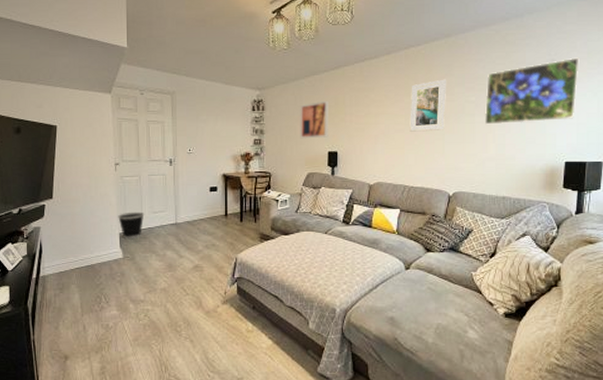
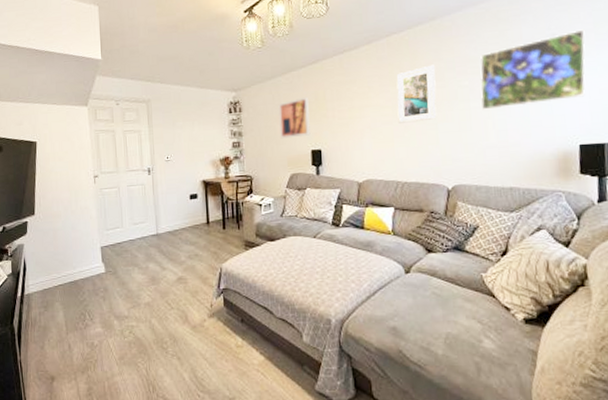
wastebasket: present [118,211,145,240] -> none [99,224,125,253]

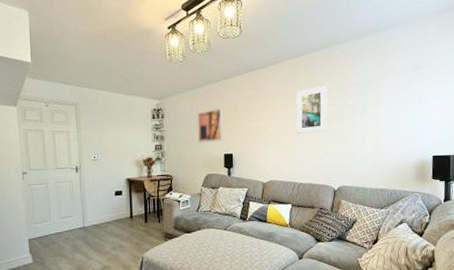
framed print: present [480,29,586,110] -> none [361,64,440,125]

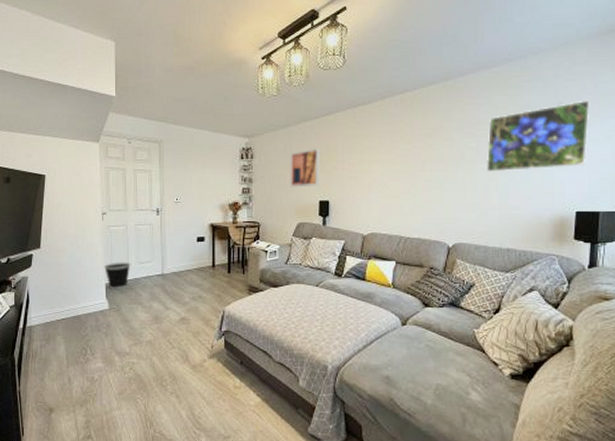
wastebasket: none [27,217,53,245] -> present [104,262,131,290]
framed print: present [296,85,328,134] -> none [405,124,446,180]
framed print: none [361,64,440,125] -> present [486,100,590,172]

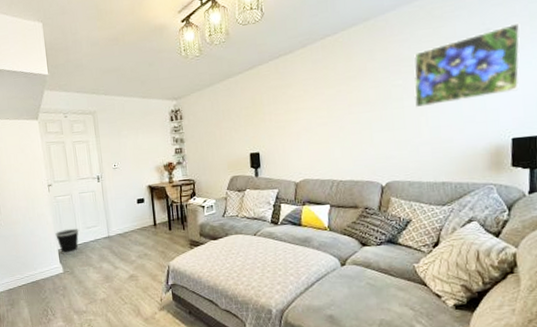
wall art: present [290,147,320,188] -> none [217,102,249,144]

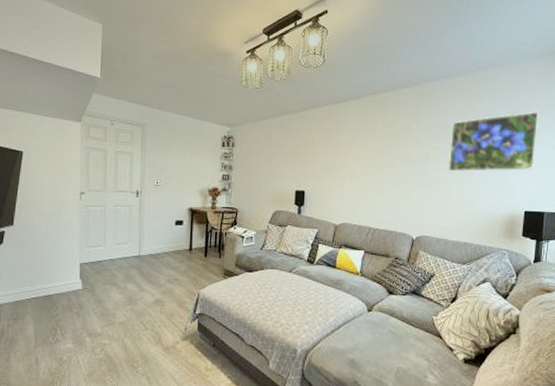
wastebasket: present [55,228,79,255] -> none [80,242,108,271]

